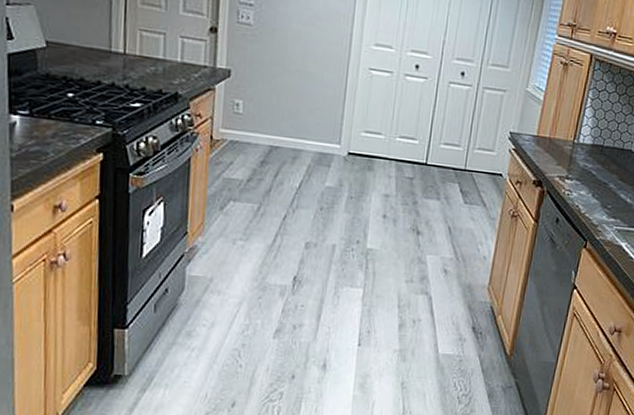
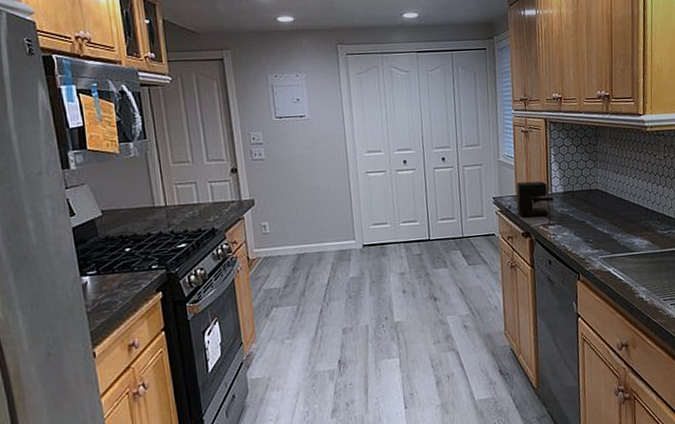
coffee maker: none [520,121,580,167] -> present [505,181,555,217]

